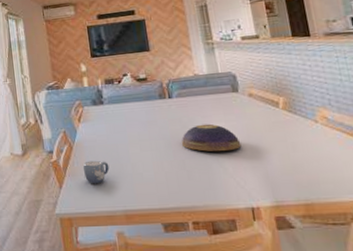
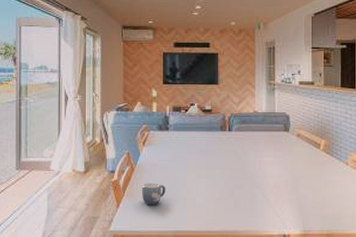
decorative bowl: present [181,123,242,152] -> none [233,158,284,184]

